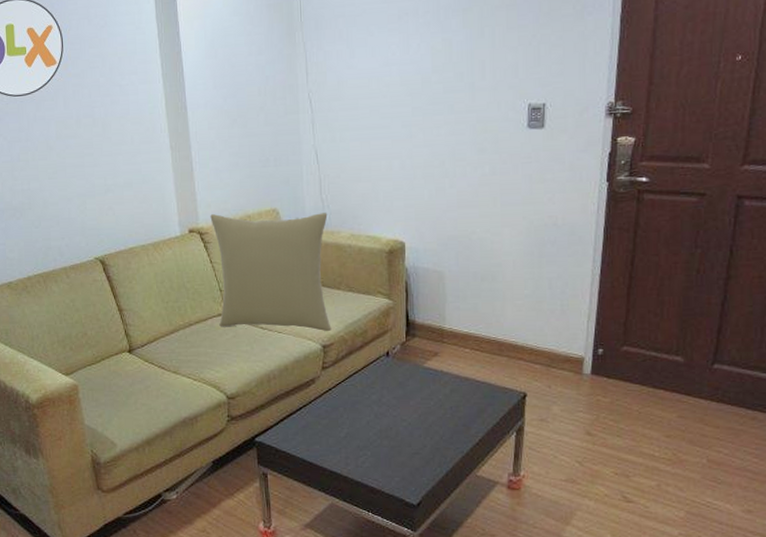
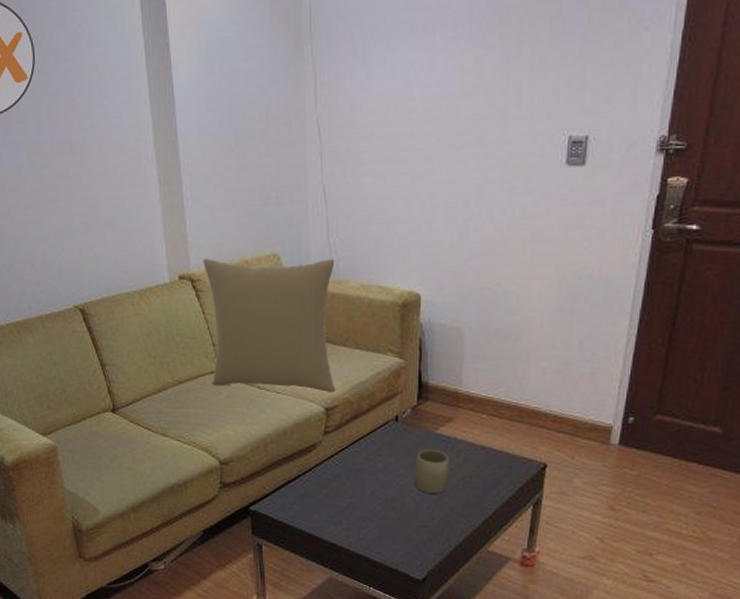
mug: none [406,381,438,422] -> present [415,449,449,493]

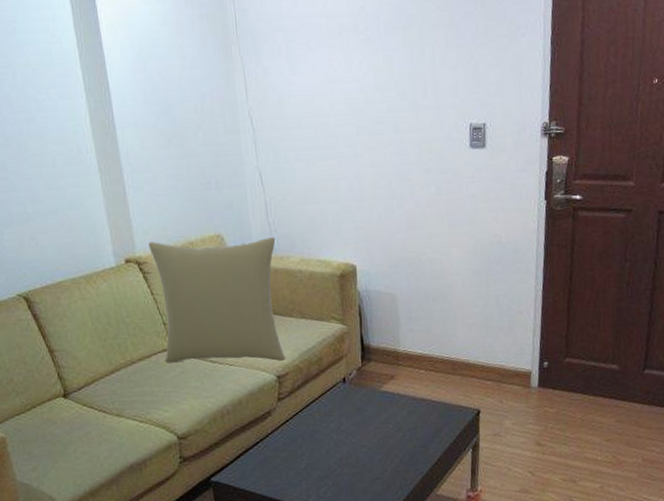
mug: present [415,449,449,493] -> none [364,405,396,447]

